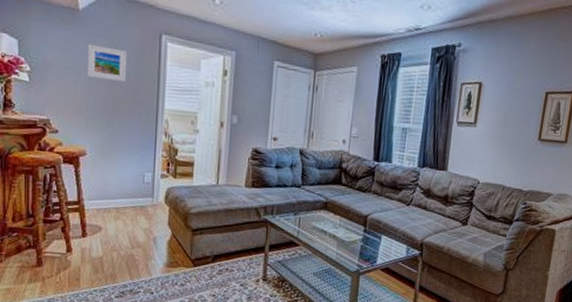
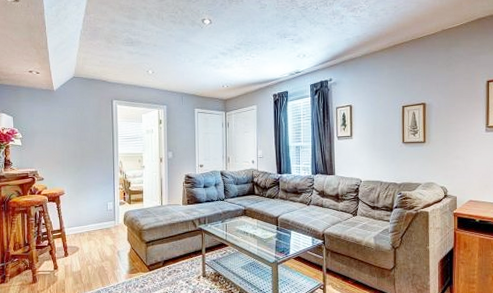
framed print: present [87,43,128,83] -> none [61,113,90,138]

